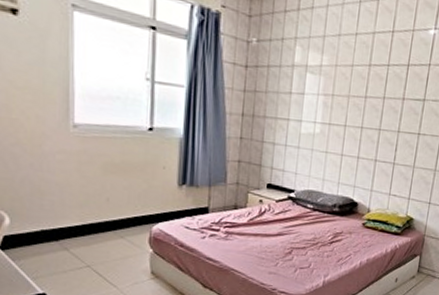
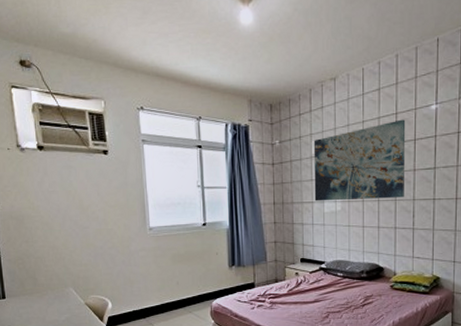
wall art: none [291,39,402,128] -> present [313,119,406,201]

